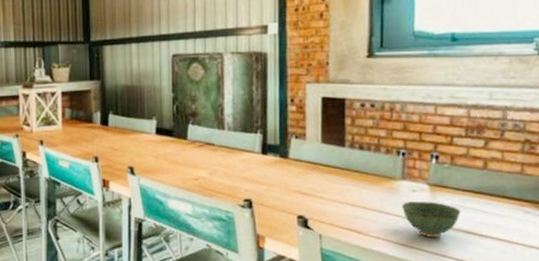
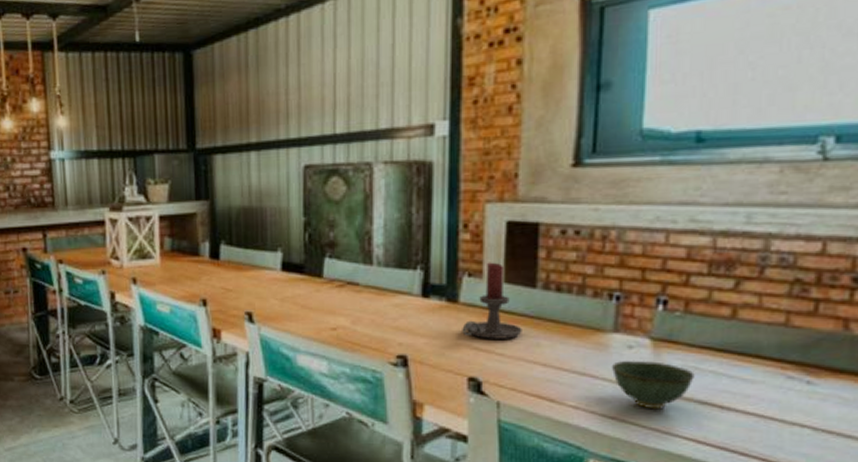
candle holder: none [292,127,336,186] -> present [462,262,522,339]

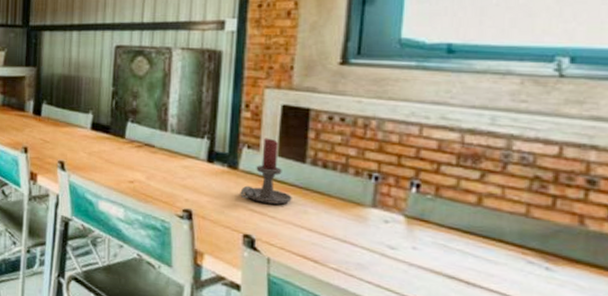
bowl: present [611,360,695,410] -> none [369,233,443,279]

